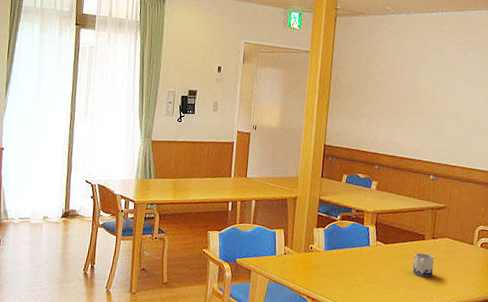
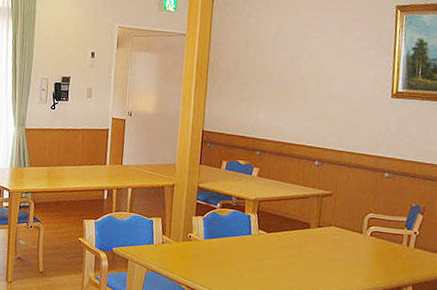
mug: present [413,252,434,277] -> none [297,242,320,267]

